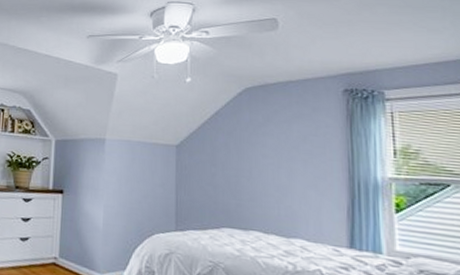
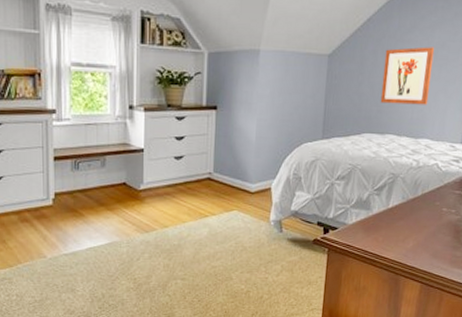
wall art: none [238,140,296,202] -> present [380,47,435,105]

